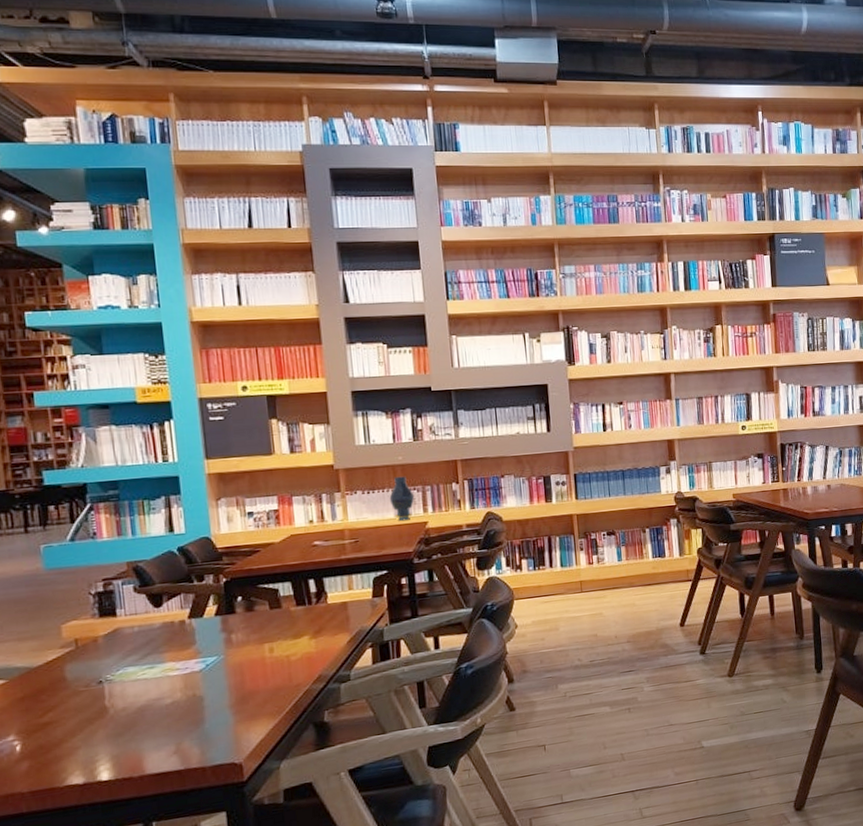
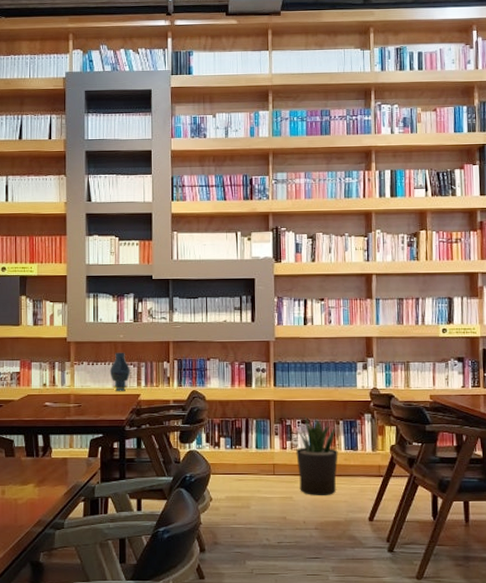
planter: none [603,526,647,608] -> present [296,414,338,495]

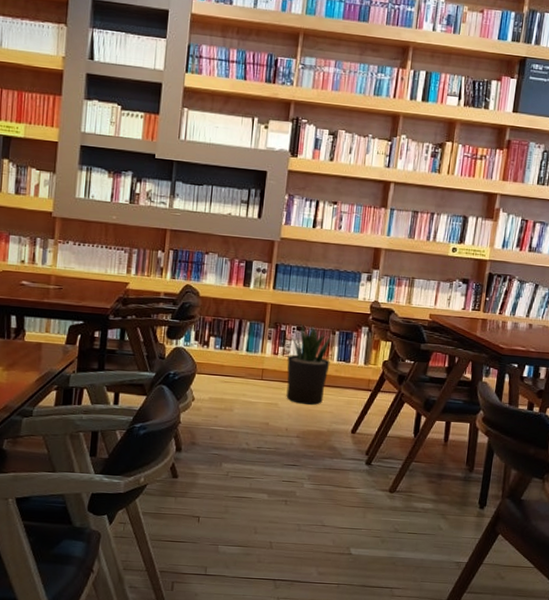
vase: present [109,352,131,392] -> none [97,234,121,278]

